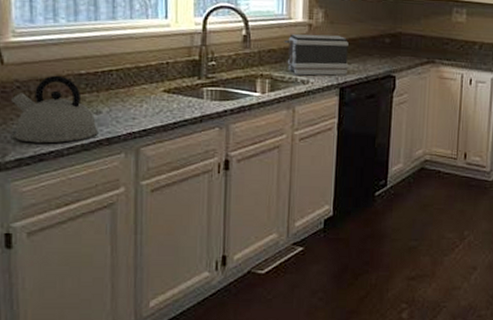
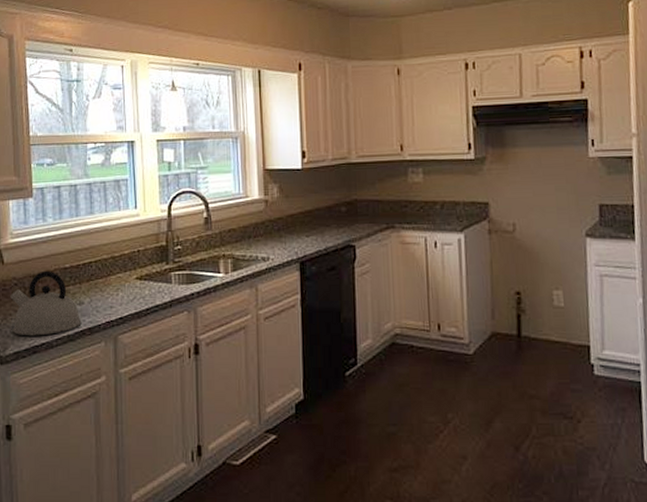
toaster: present [283,34,349,76] -> none [242,209,307,253]

